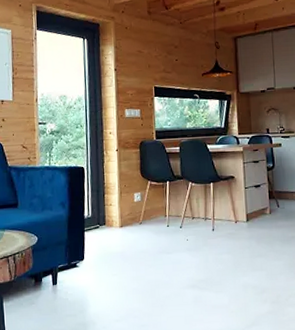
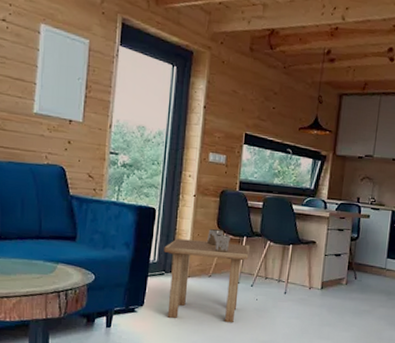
side table: none [96,178,174,268] -> present [164,229,250,322]

